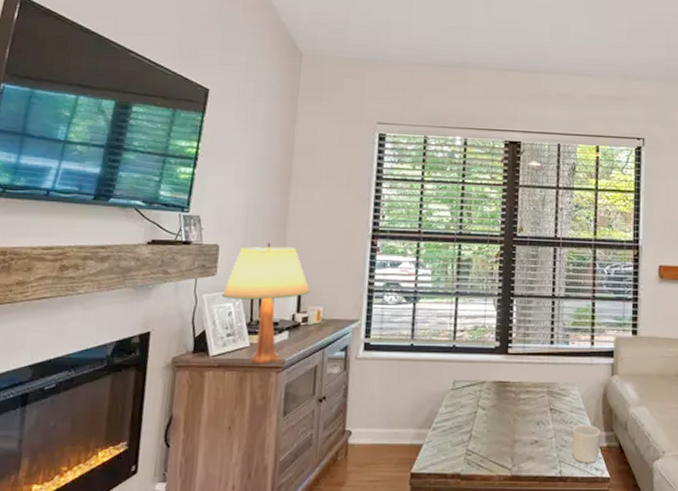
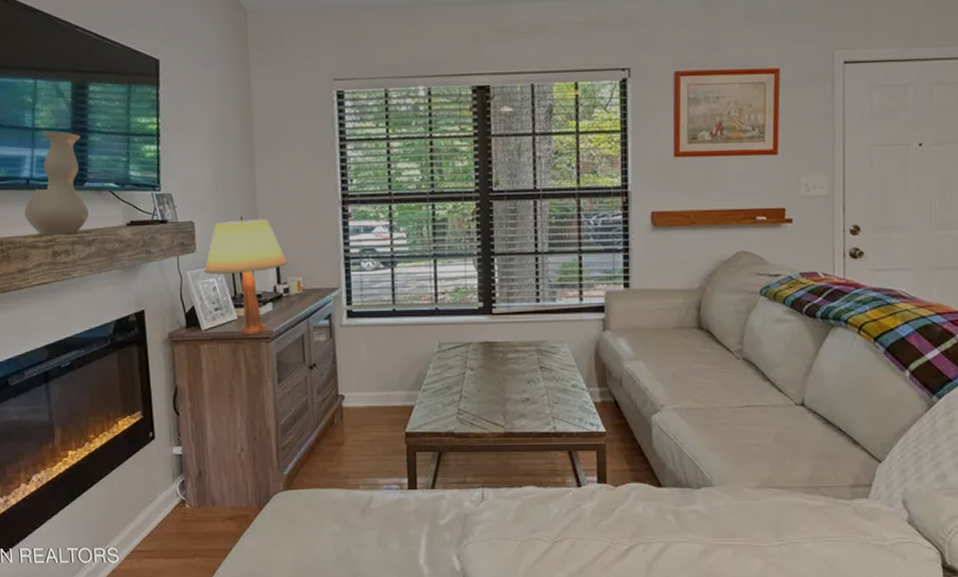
vase: none [36,144,115,250] -> present [23,130,90,236]
mug: present [572,424,601,463] -> none [564,381,595,419]

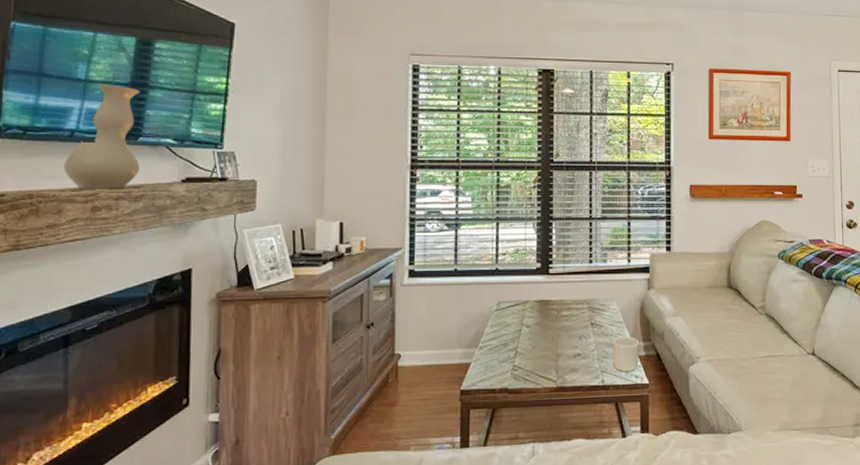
table lamp: present [204,215,287,335] -> none [263,176,352,295]
mug: none [564,381,595,419] -> present [613,336,640,372]

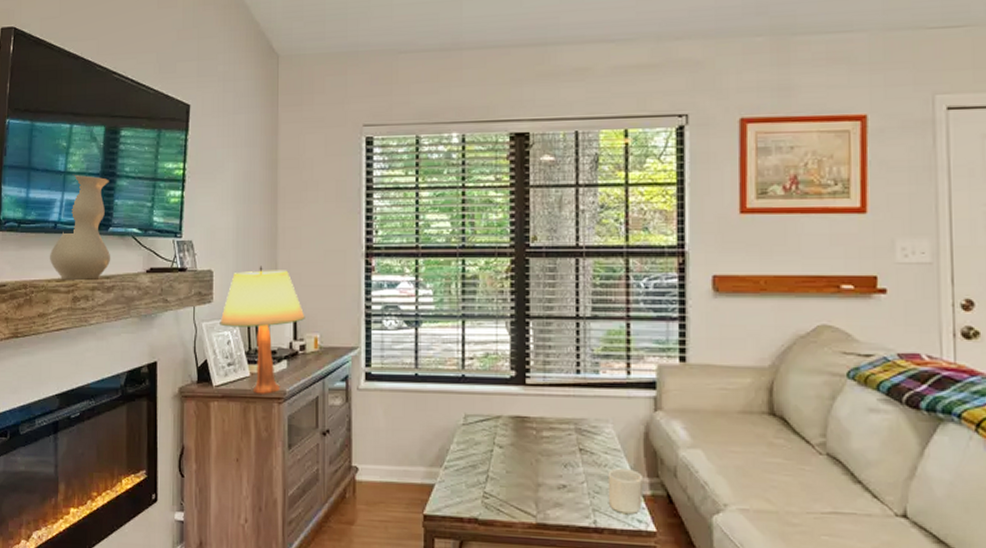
table lamp: none [263,176,352,295] -> present [220,266,305,394]

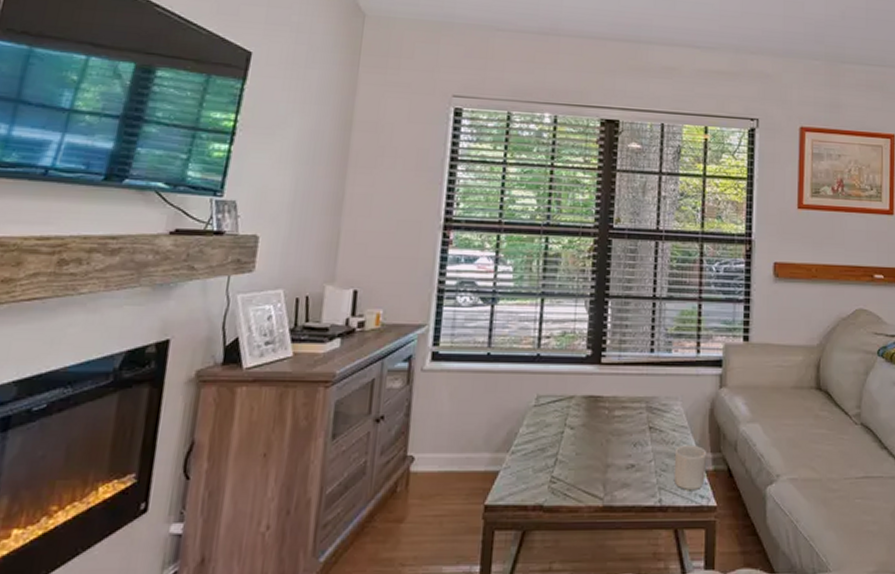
vase: present [49,174,111,281] -> none [30,113,132,241]
table lamp: present [220,266,305,394] -> none [260,233,368,377]

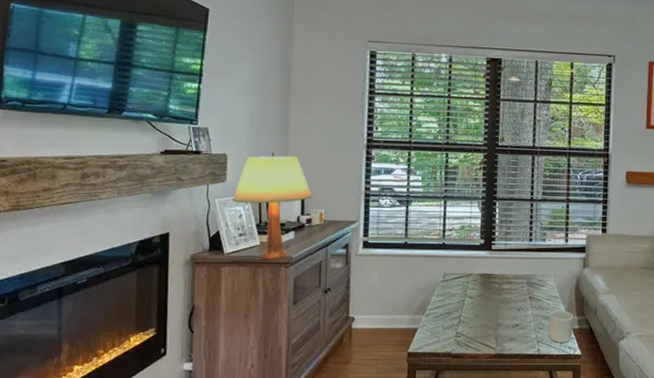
table lamp: none [260,233,368,377] -> present [232,152,312,260]

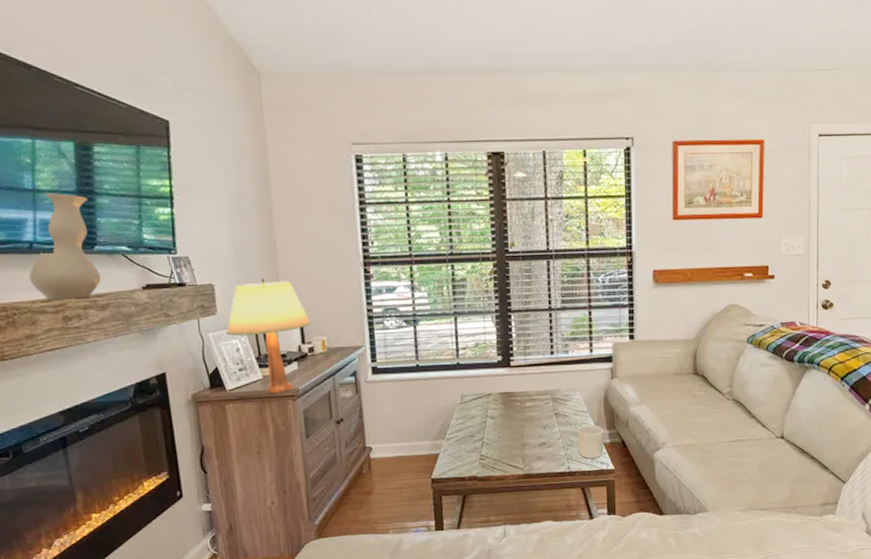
vase: none [56,61,125,160] -> present [28,192,102,300]

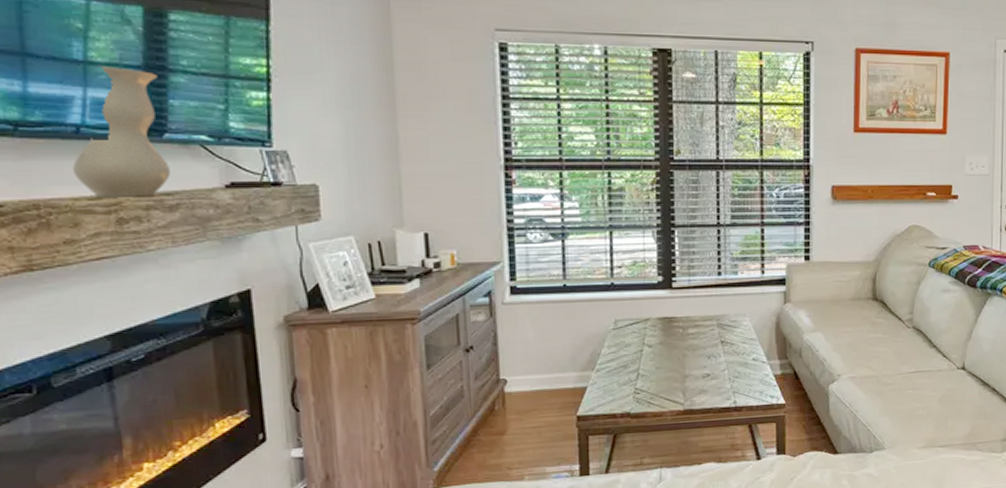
table lamp: present [226,278,311,394] -> none [332,179,438,316]
mug: present [577,424,605,459] -> none [745,354,775,392]

